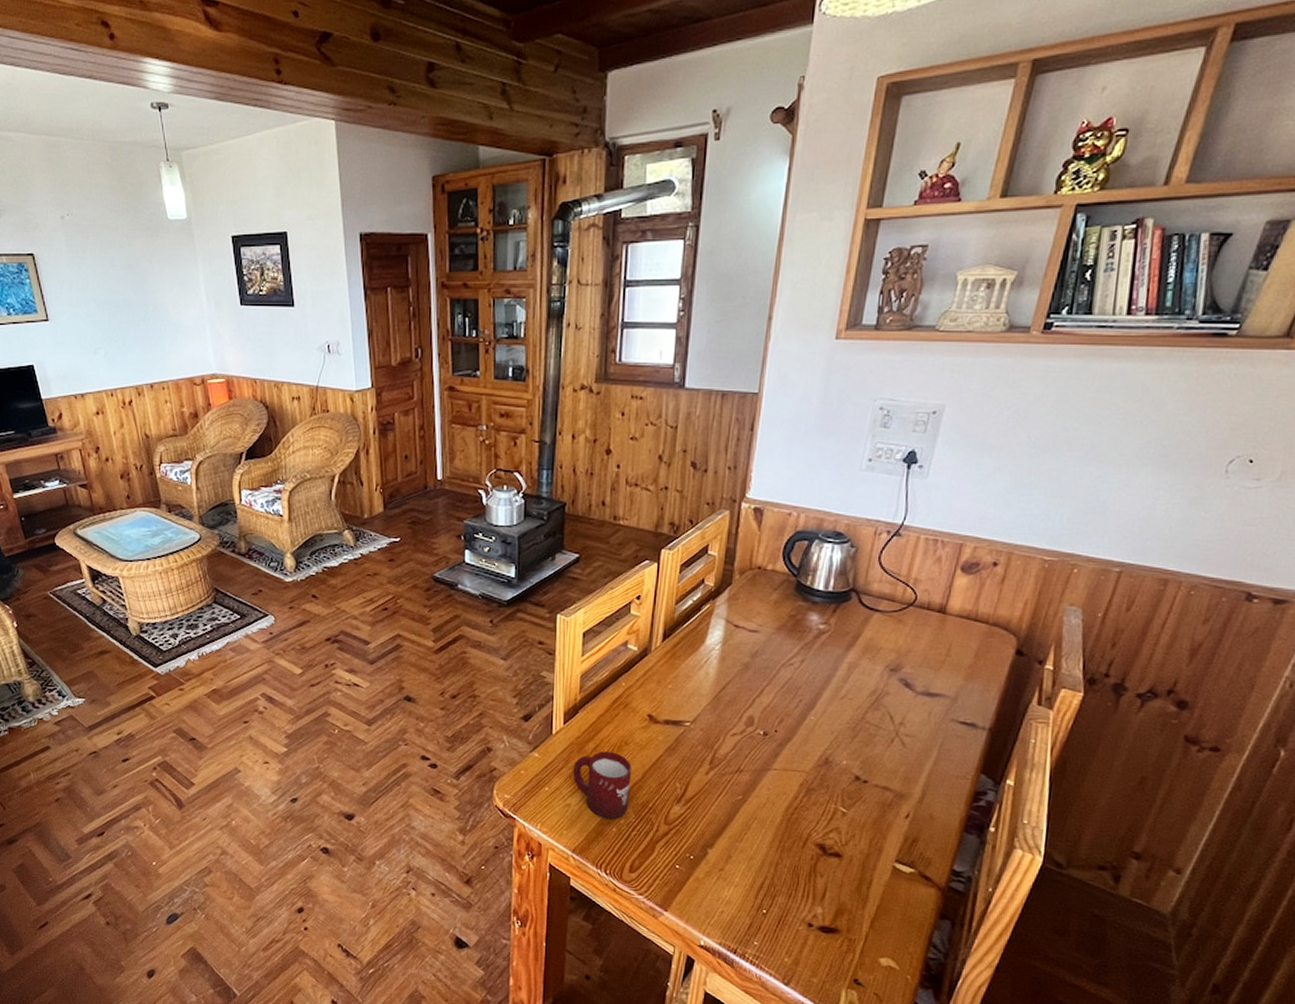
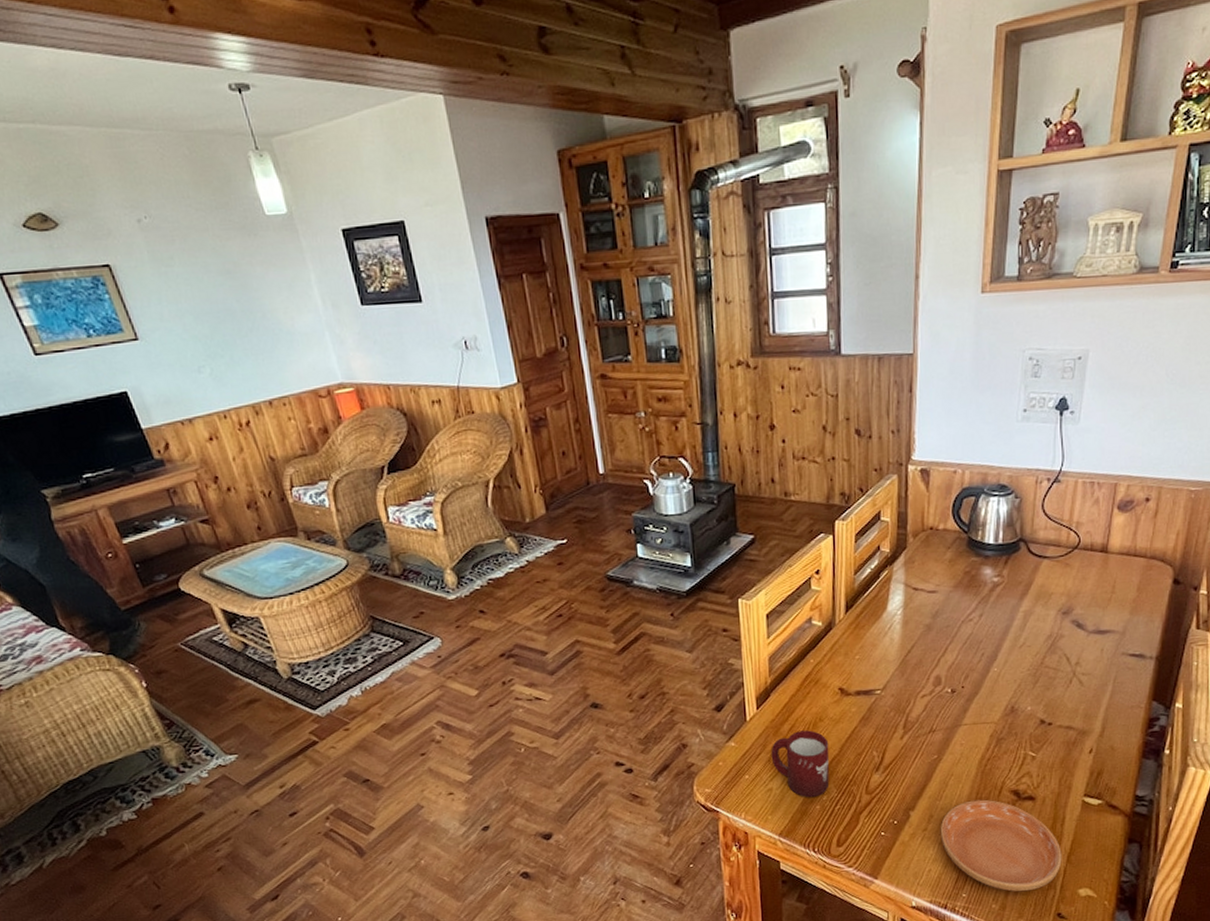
saucer: none [737,847,865,951] -> present [940,799,1062,892]

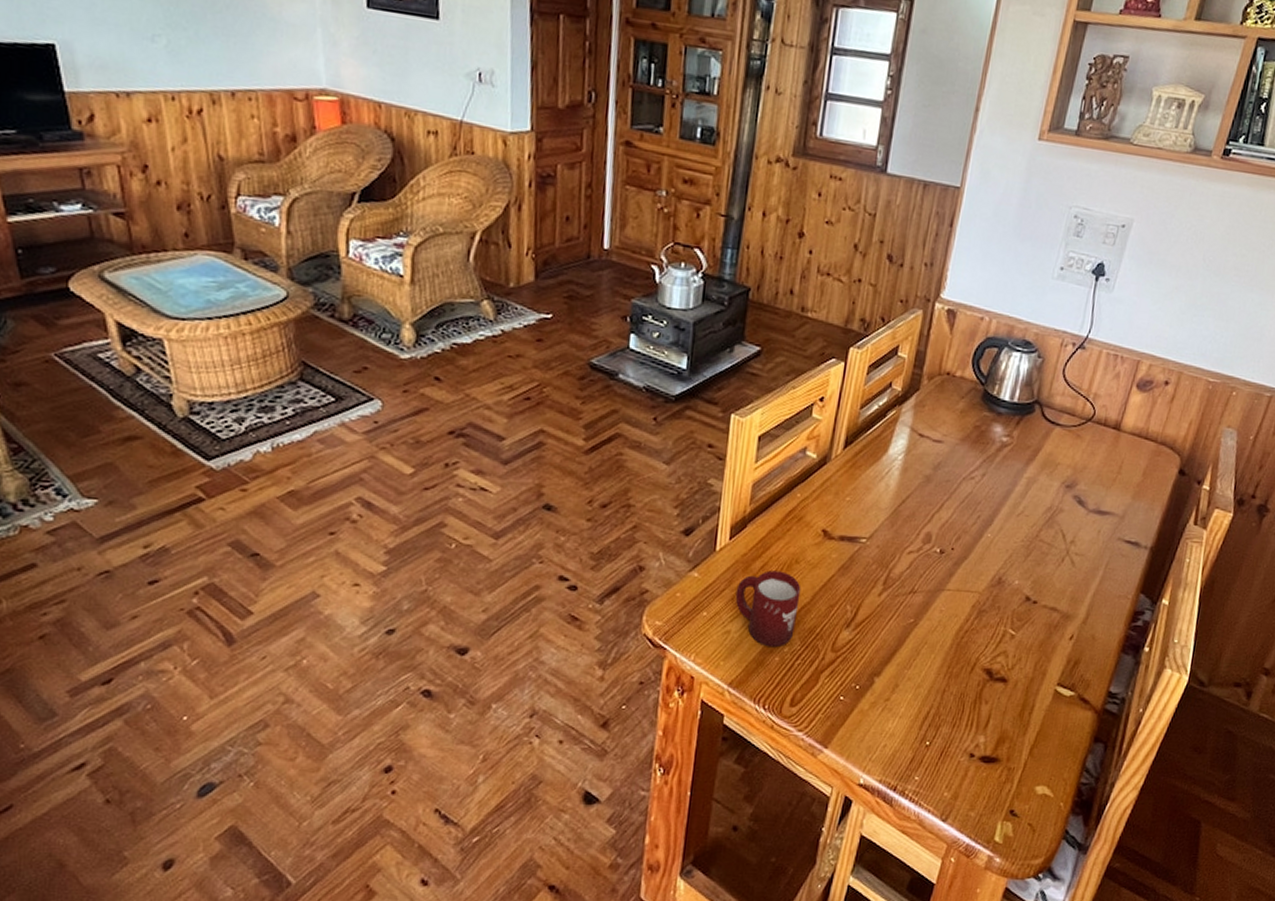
saucer: present [940,799,1062,892] -> none [902,674,1026,782]

